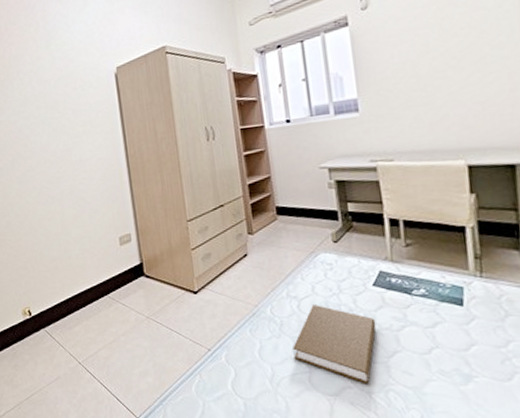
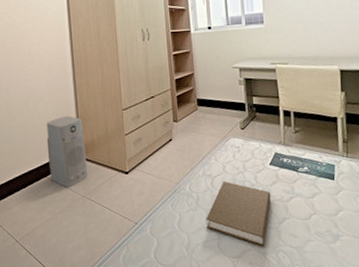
air purifier: none [104,228,153,308] -> present [46,115,89,188]

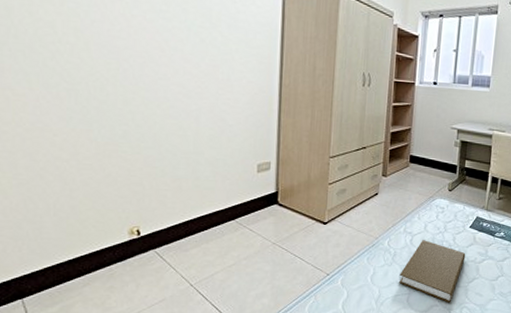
air purifier: present [46,115,89,188] -> none [238,156,283,234]

